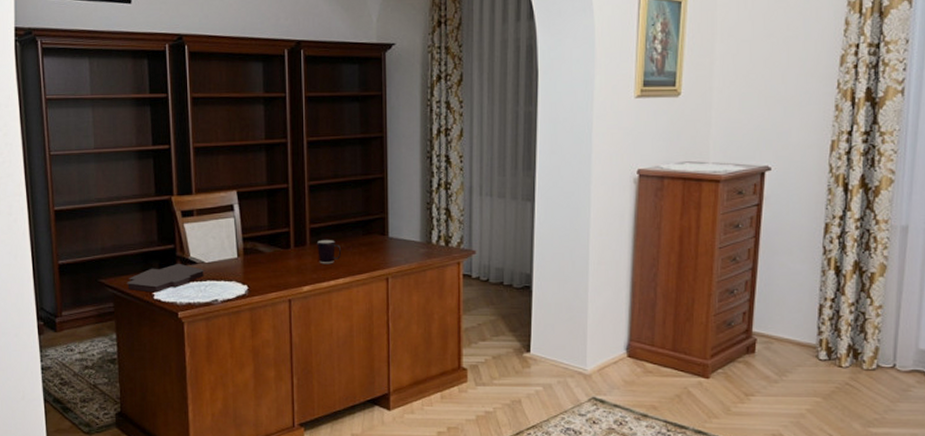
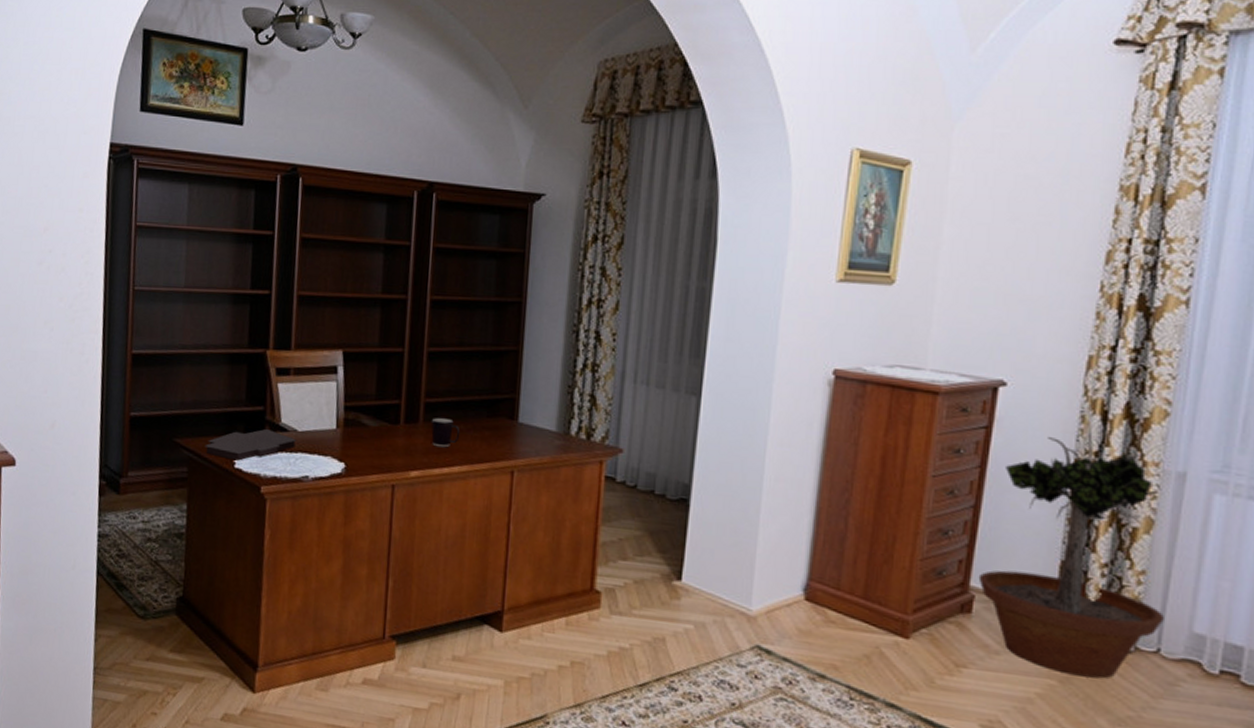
potted tree: none [758,197,897,393] -> present [978,427,1164,679]

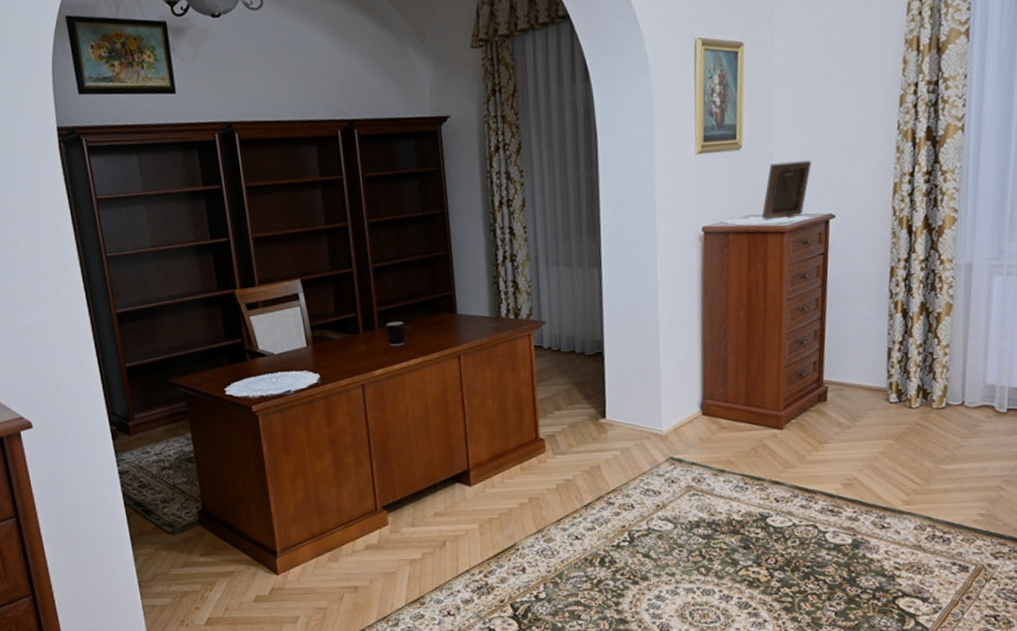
papers: present [205,428,297,461] -> none [196,356,275,389]
picture frame: none [910,307,984,376] -> present [761,160,812,219]
potted tree: present [978,427,1164,679] -> none [829,240,965,434]

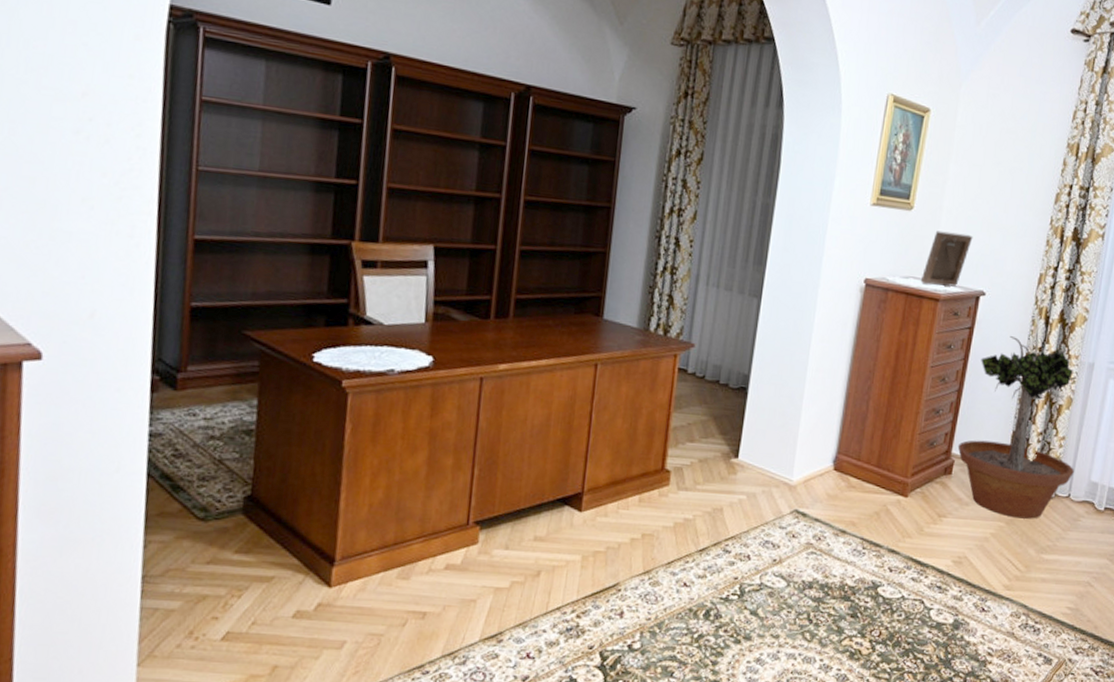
mug: present [385,321,412,347] -> none [520,313,549,342]
potted tree: none [829,240,965,434] -> present [957,328,1076,519]

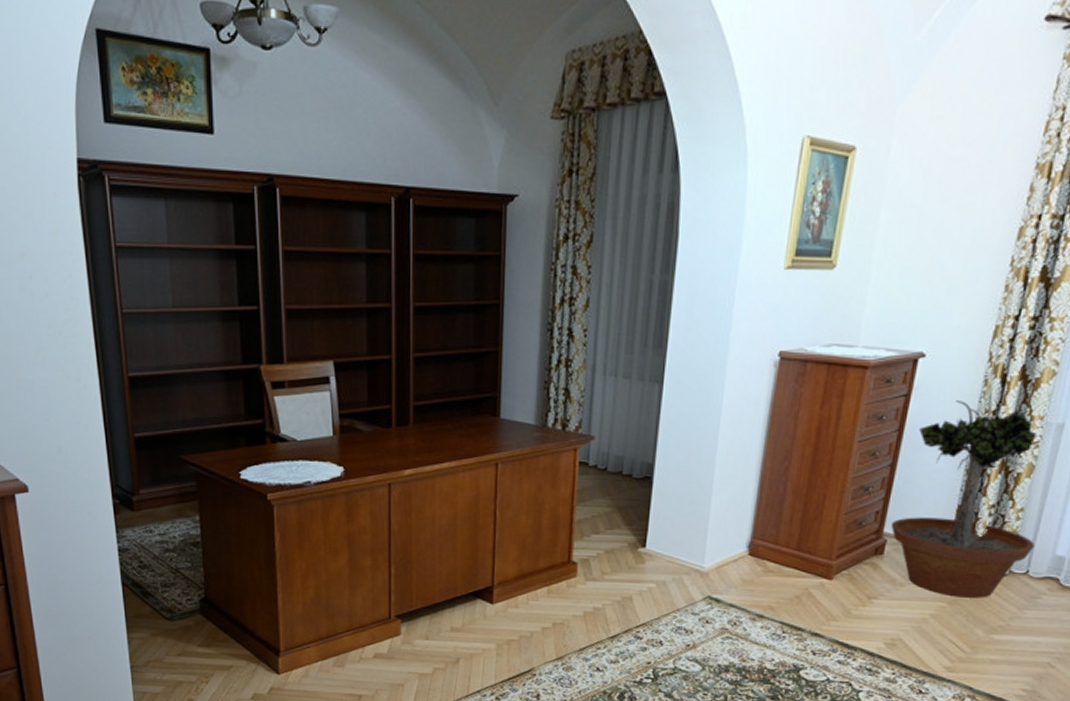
picture frame: present [920,230,973,287] -> none [845,289,911,351]

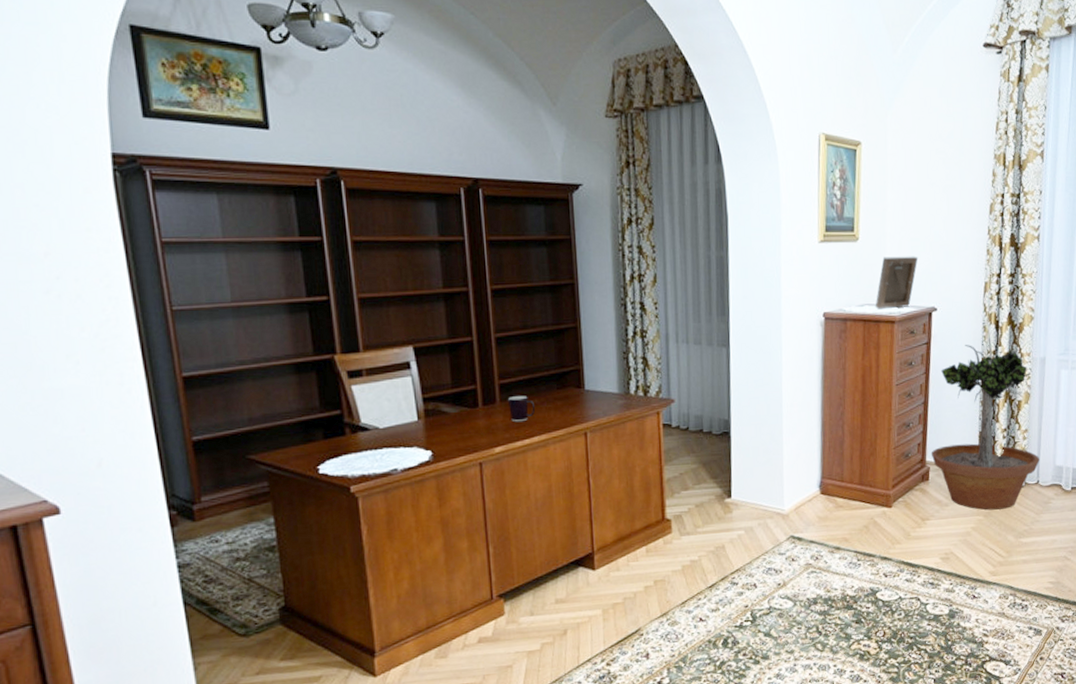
mug: none [420,419,448,447] -> present [507,396,536,423]
picture frame: none [845,289,911,351] -> present [875,256,919,309]

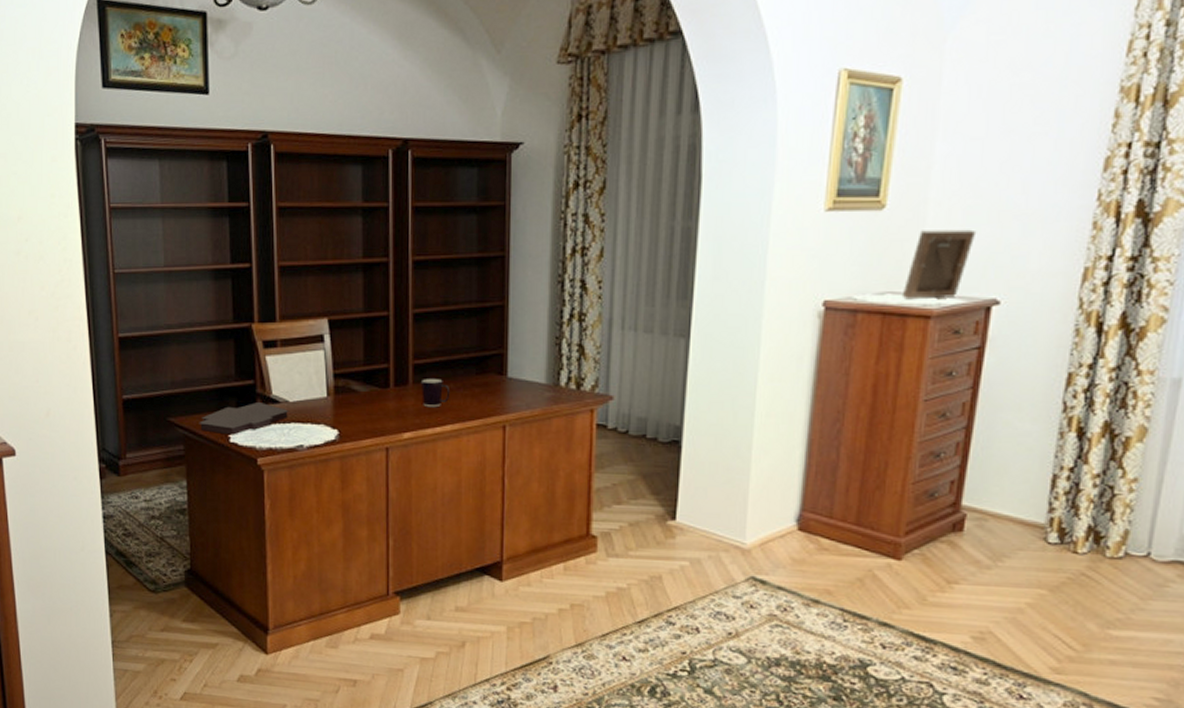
papers: none [283,430,380,467] -> present [199,401,289,435]
potted tree: present [931,334,1040,510] -> none [970,340,1155,585]

